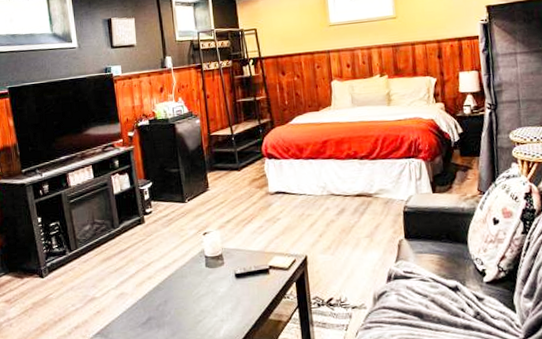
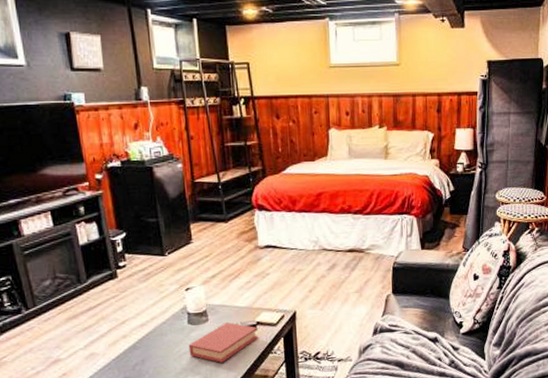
book: none [206,266,271,306] -> present [188,322,258,363]

